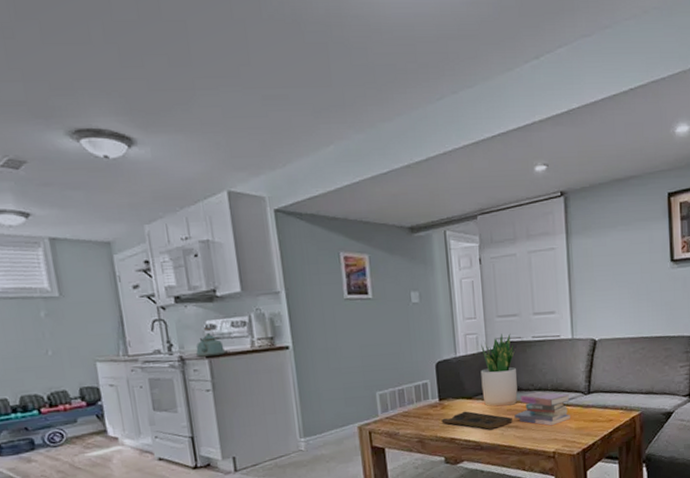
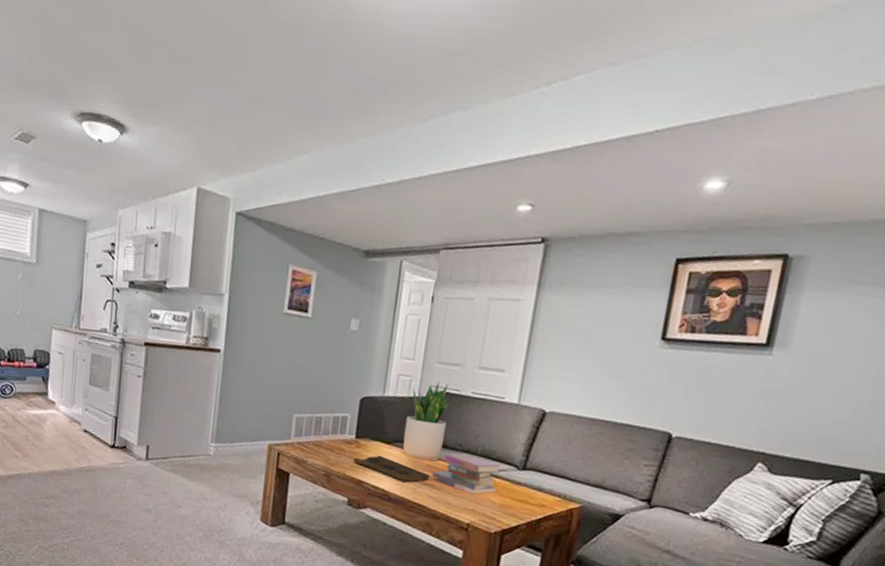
kettle: present [196,327,225,358] -> none [137,315,162,347]

